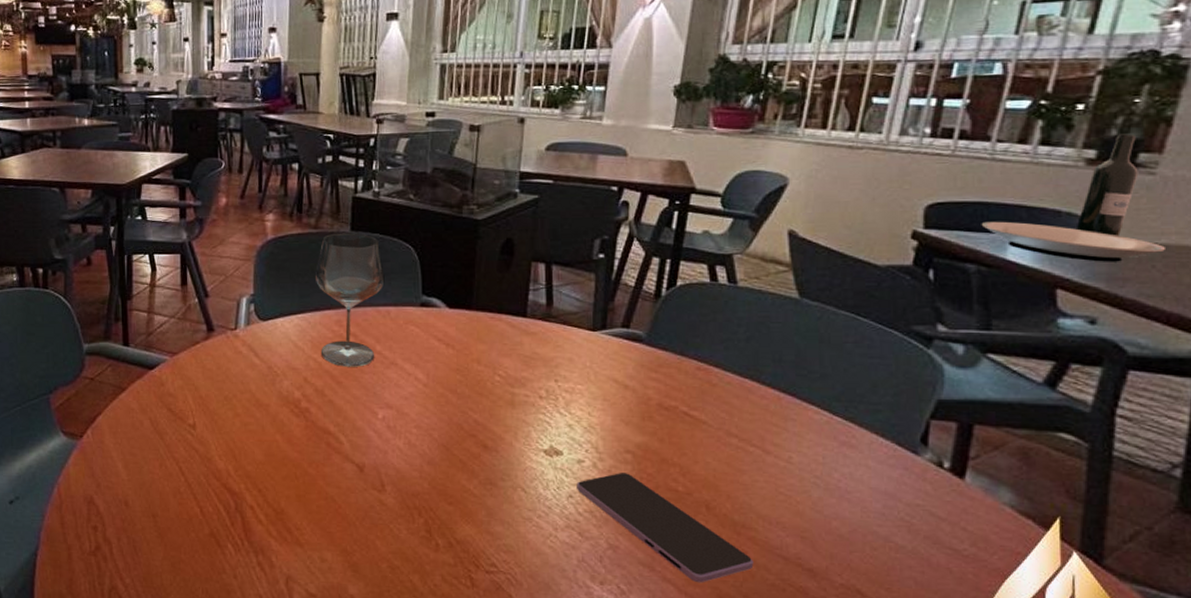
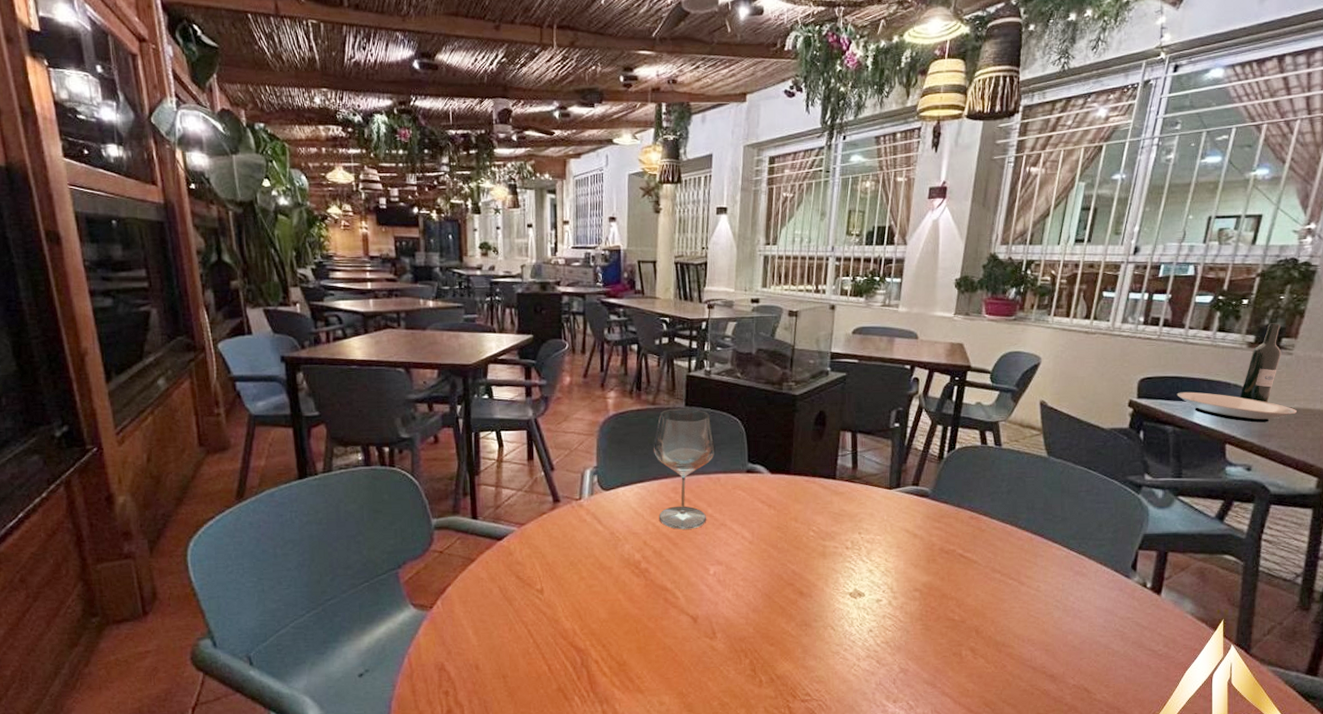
smartphone: present [577,473,754,583] -> none [876,608,1011,694]

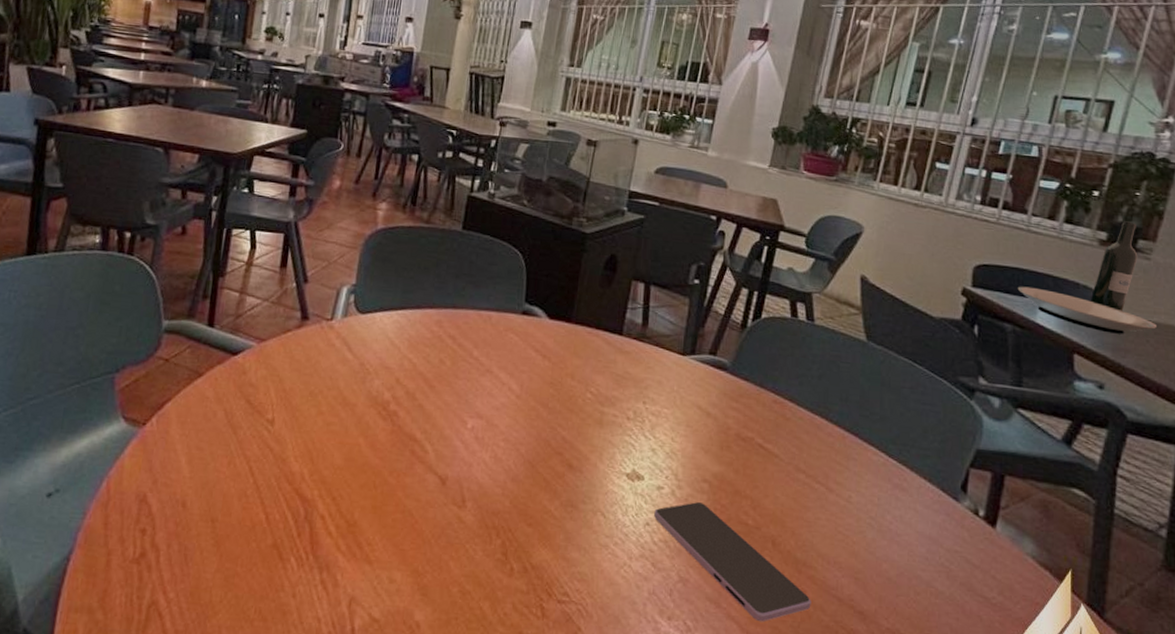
wine glass: present [653,408,715,530] -> none [416,230,491,372]
smartphone: none [876,608,1011,694] -> present [654,502,811,622]

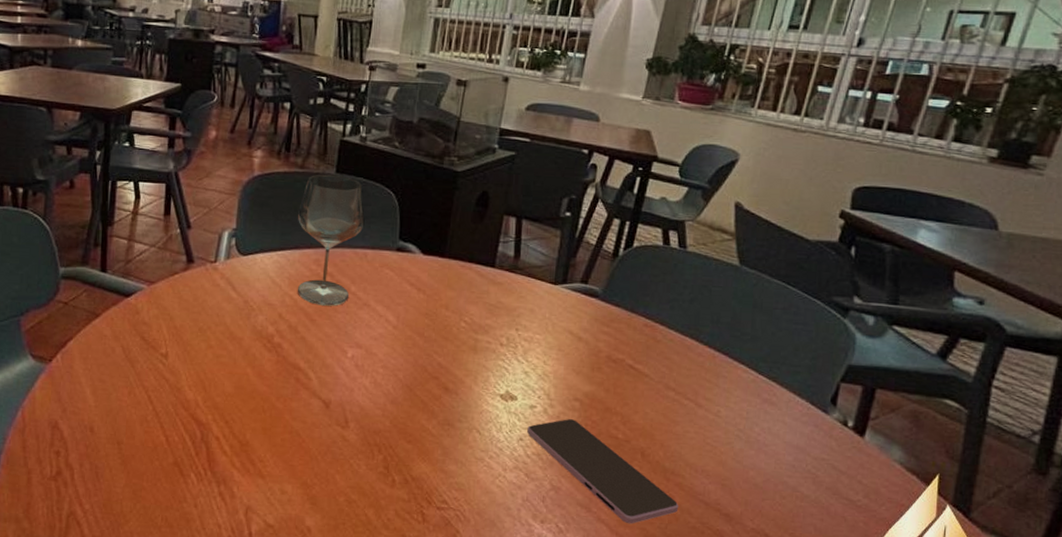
wine glass: none [416,230,491,372] -> present [297,174,365,306]
plate: present [1017,286,1156,334] -> none [898,206,1045,251]
wine bottle: present [1090,221,1138,311] -> none [975,137,1031,228]

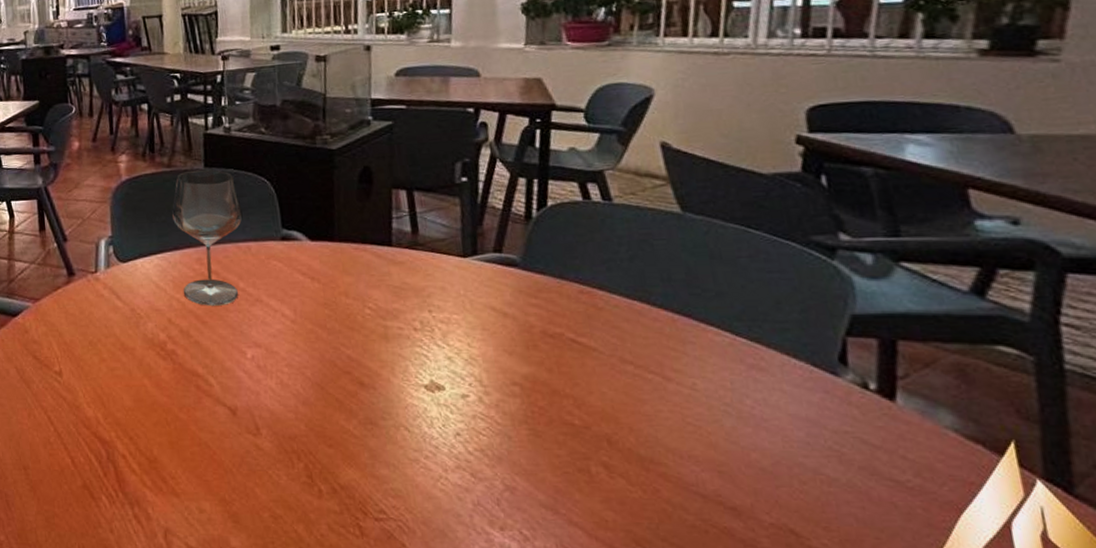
smartphone: present [527,419,679,524] -> none [463,407,669,526]

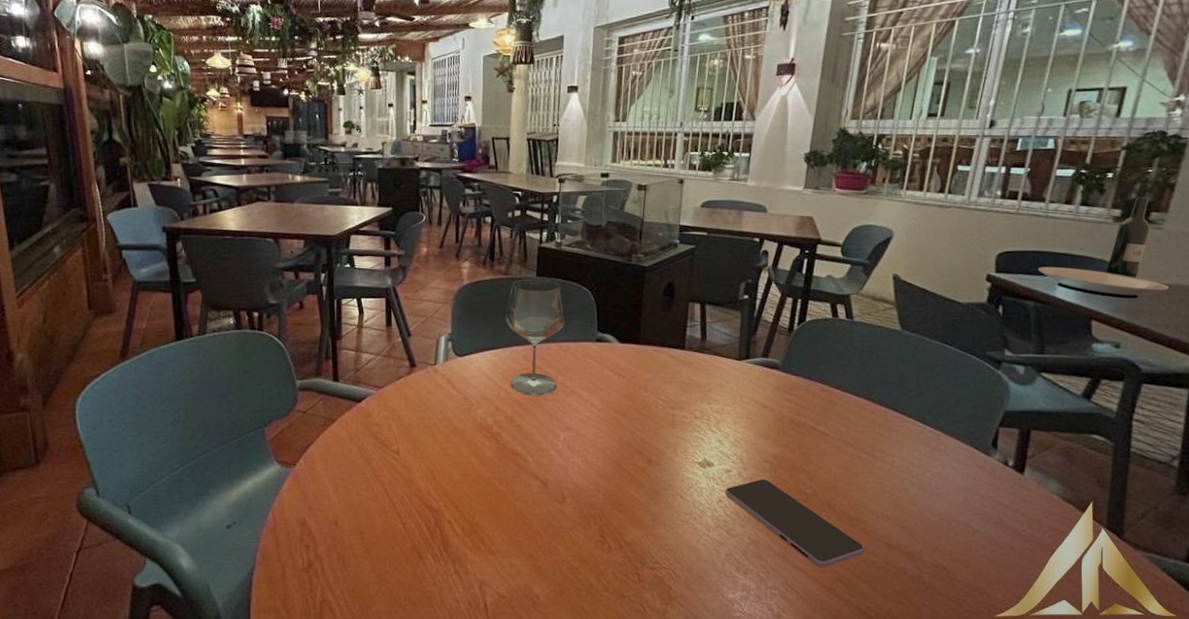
smartphone: none [463,407,669,526] -> present [725,479,865,569]
plate: none [871,120,1086,158] -> present [1037,266,1169,299]
wine bottle: none [978,21,1041,129] -> present [1106,197,1151,278]

